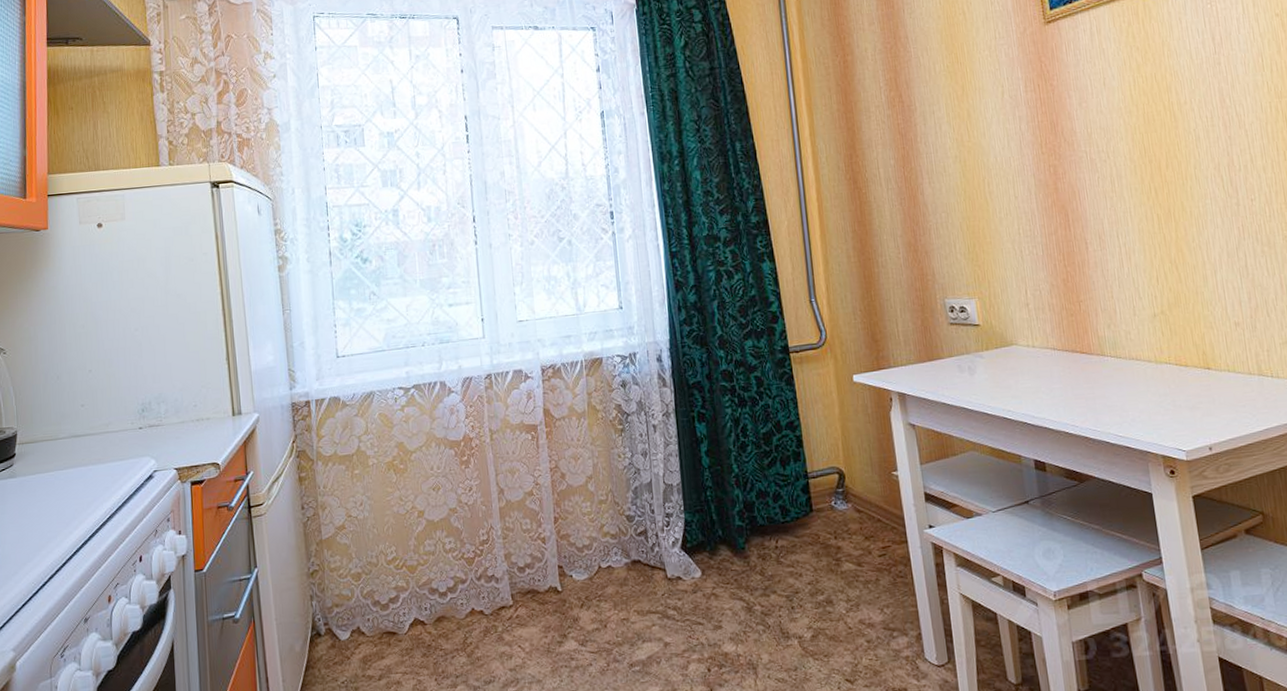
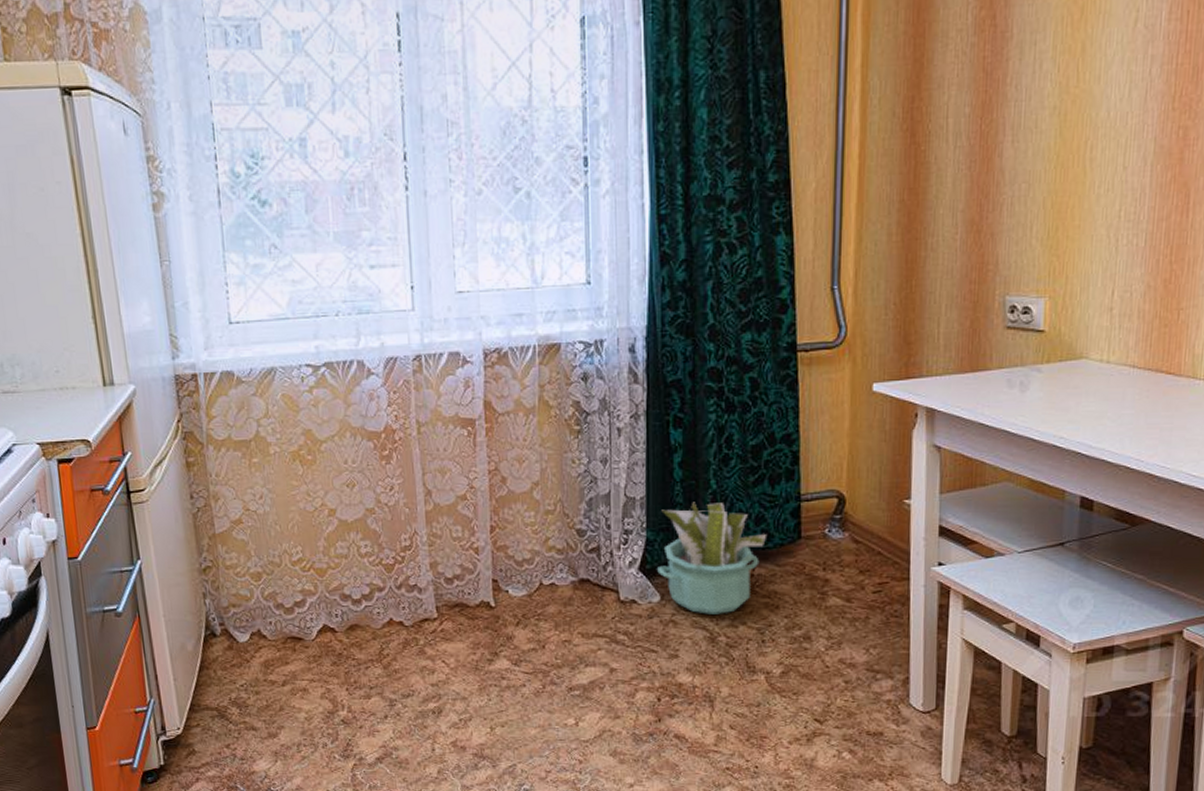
decorative plant: none [695,484,785,586] -> present [657,502,768,614]

